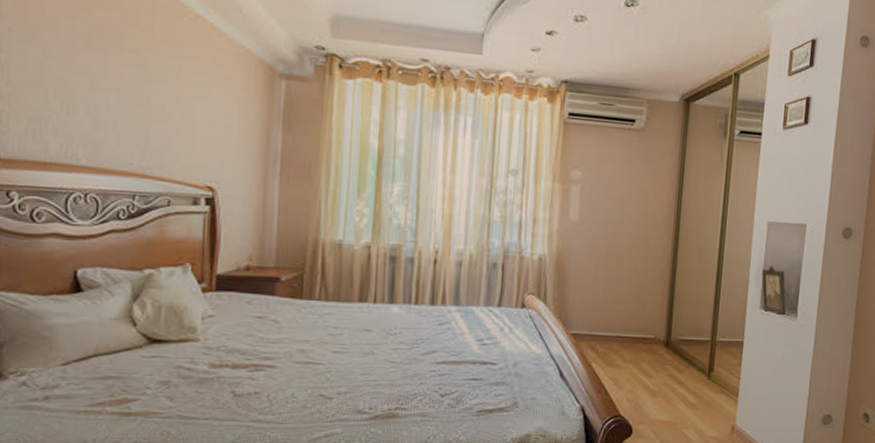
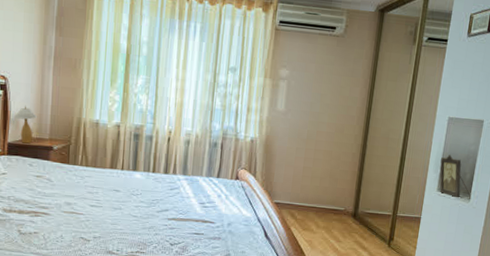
table lamp: none [224,225,259,276] -> present [13,106,38,145]

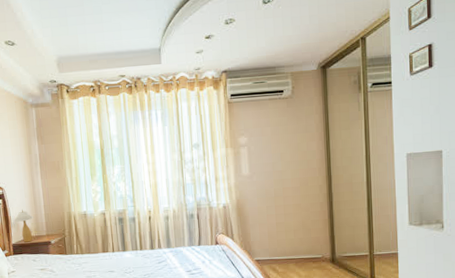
photo frame: present [439,155,471,198] -> none [407,189,443,229]

